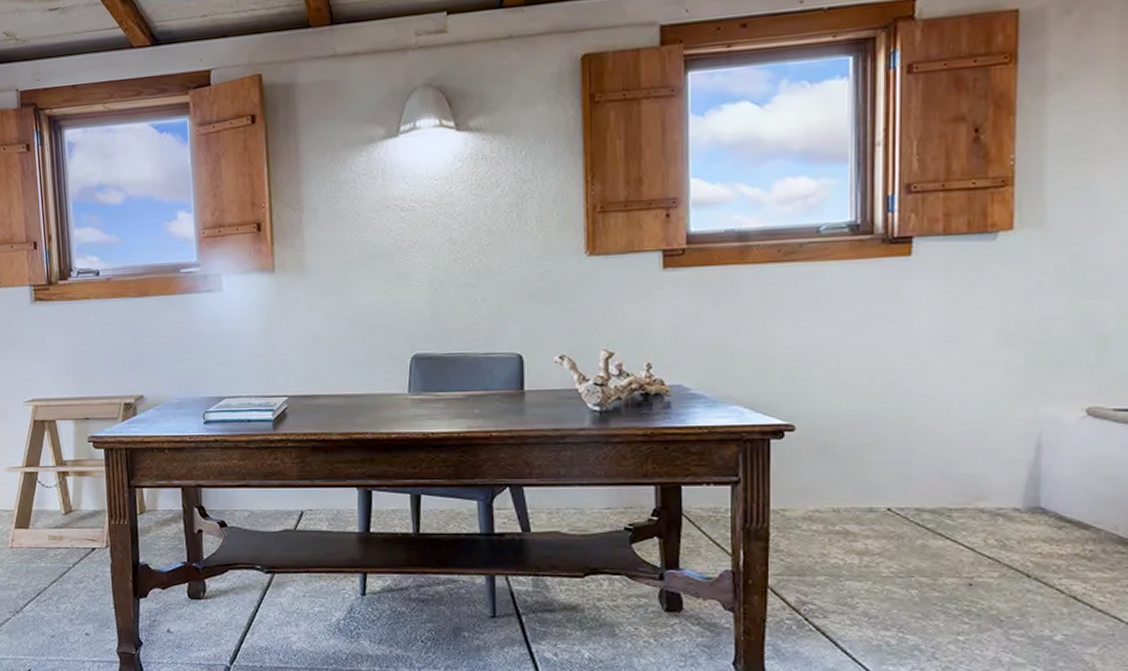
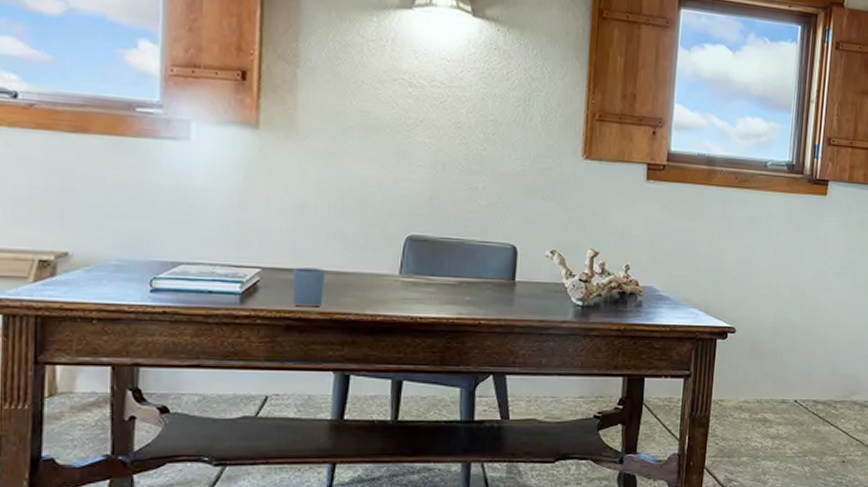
mug: none [314,393,342,429] -> present [292,267,325,307]

